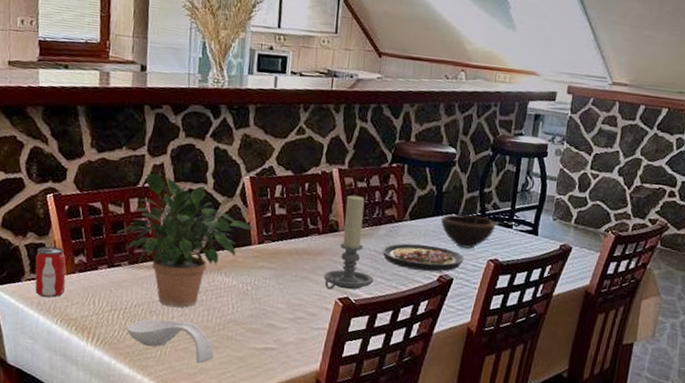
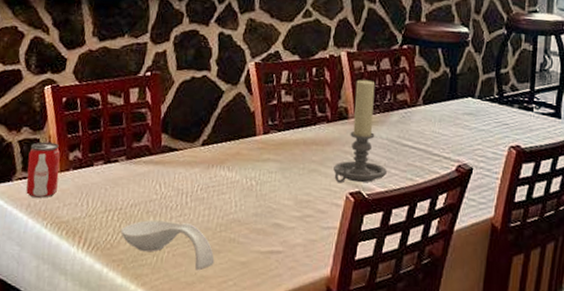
potted plant: present [118,173,255,308] -> none [116,61,260,207]
plate: present [382,243,465,272] -> none [395,130,484,161]
bowl: present [440,214,496,249] -> none [456,97,515,136]

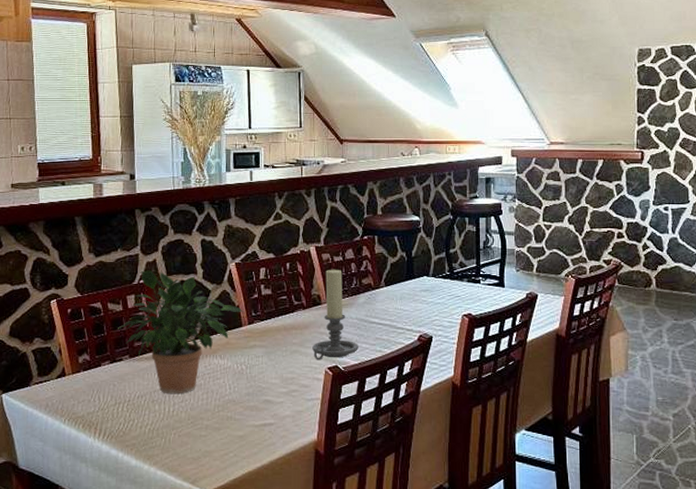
beverage can: present [26,141,61,198] -> none [42,349,72,398]
potted plant: none [116,61,260,207] -> present [118,270,244,394]
spoon rest: present [121,220,215,271] -> none [131,407,216,447]

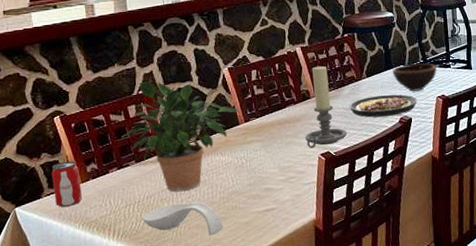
beverage can: none [42,349,72,398] -> present [51,161,83,207]
spoon rest: none [131,407,216,447] -> present [142,202,223,236]
plate: none [363,307,440,332] -> present [349,94,418,118]
bowl: none [414,275,464,307] -> present [392,63,437,92]

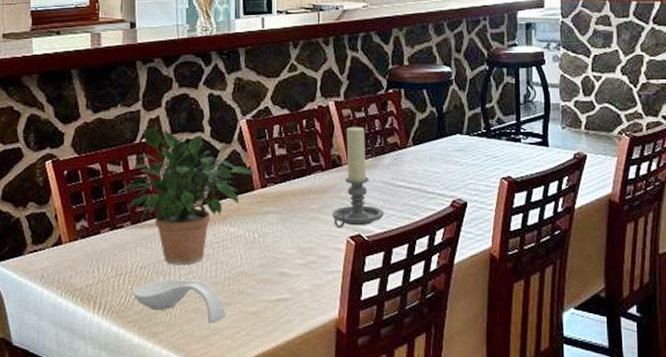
beverage can: present [51,161,83,207] -> none [37,214,69,268]
plate: present [349,94,418,118] -> none [389,169,476,197]
bowl: present [392,63,437,92] -> none [445,133,503,169]

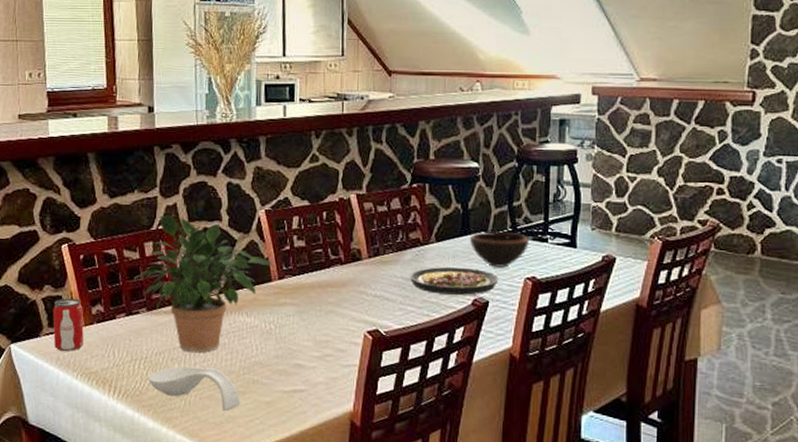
beverage can: none [37,214,69,268] -> present [53,298,85,351]
candle holder: present [332,126,384,228] -> none [350,220,403,323]
plate: none [389,169,476,197] -> present [409,266,499,295]
bowl: none [445,133,503,169] -> present [469,231,529,269]

